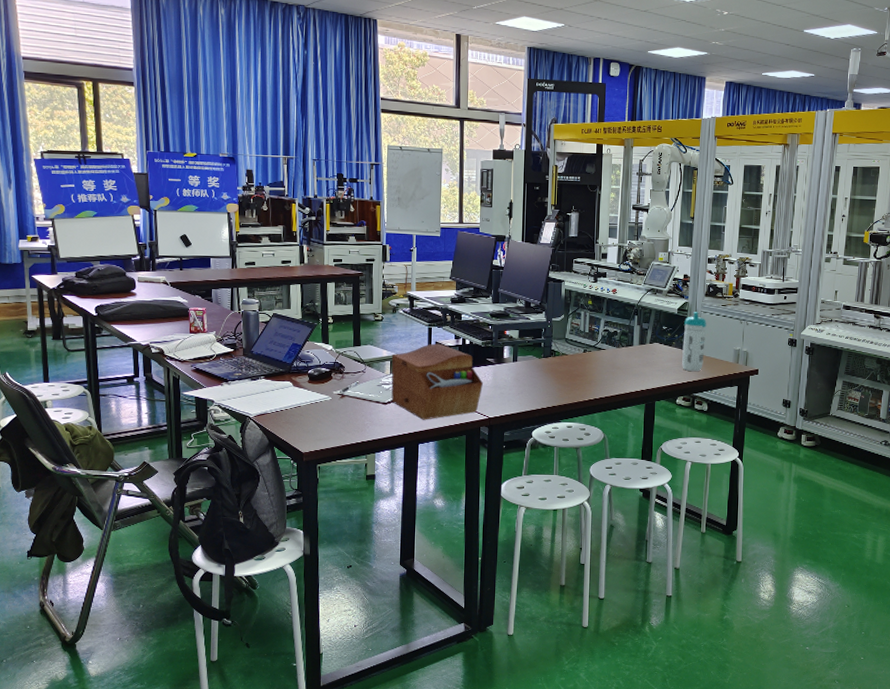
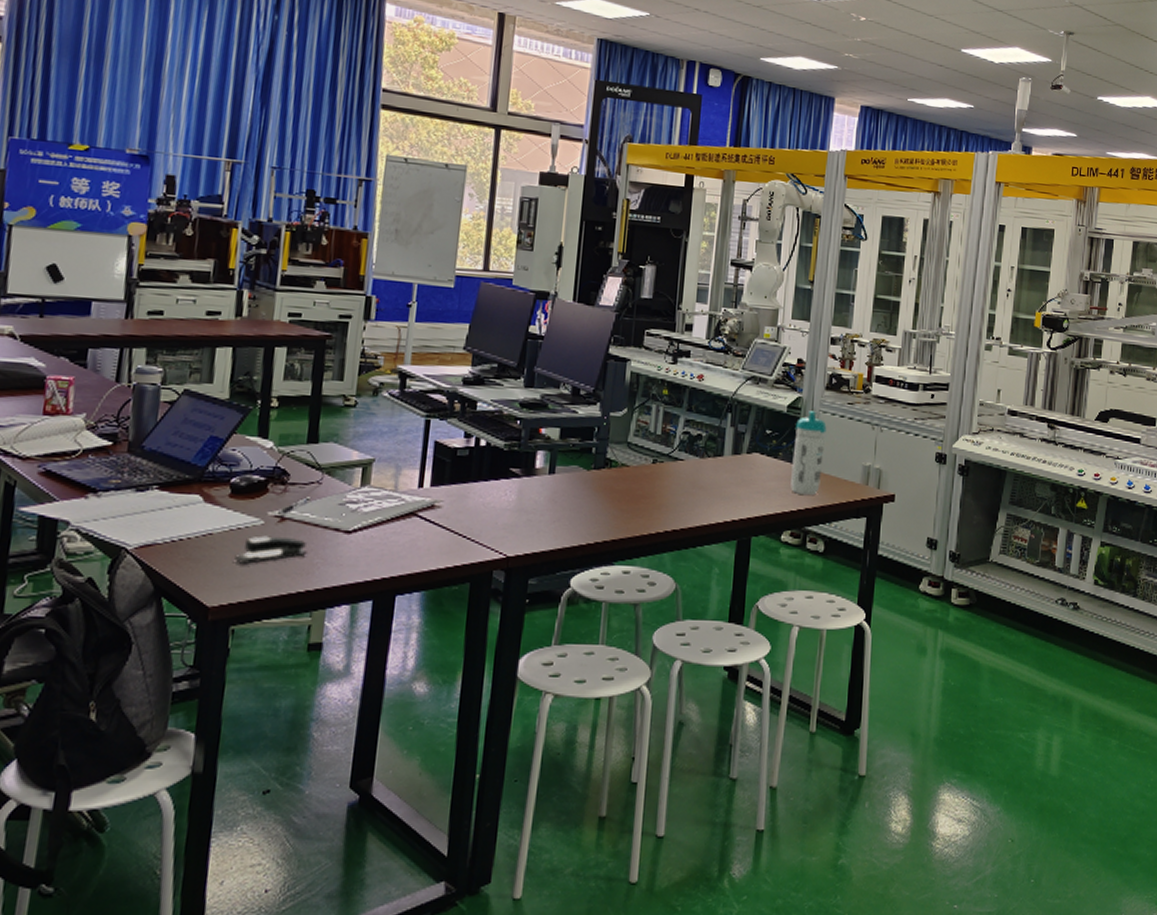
stapler: none [316,407,360,425] -> present [234,535,307,564]
sewing box: present [391,343,484,420] -> none [359,443,503,559]

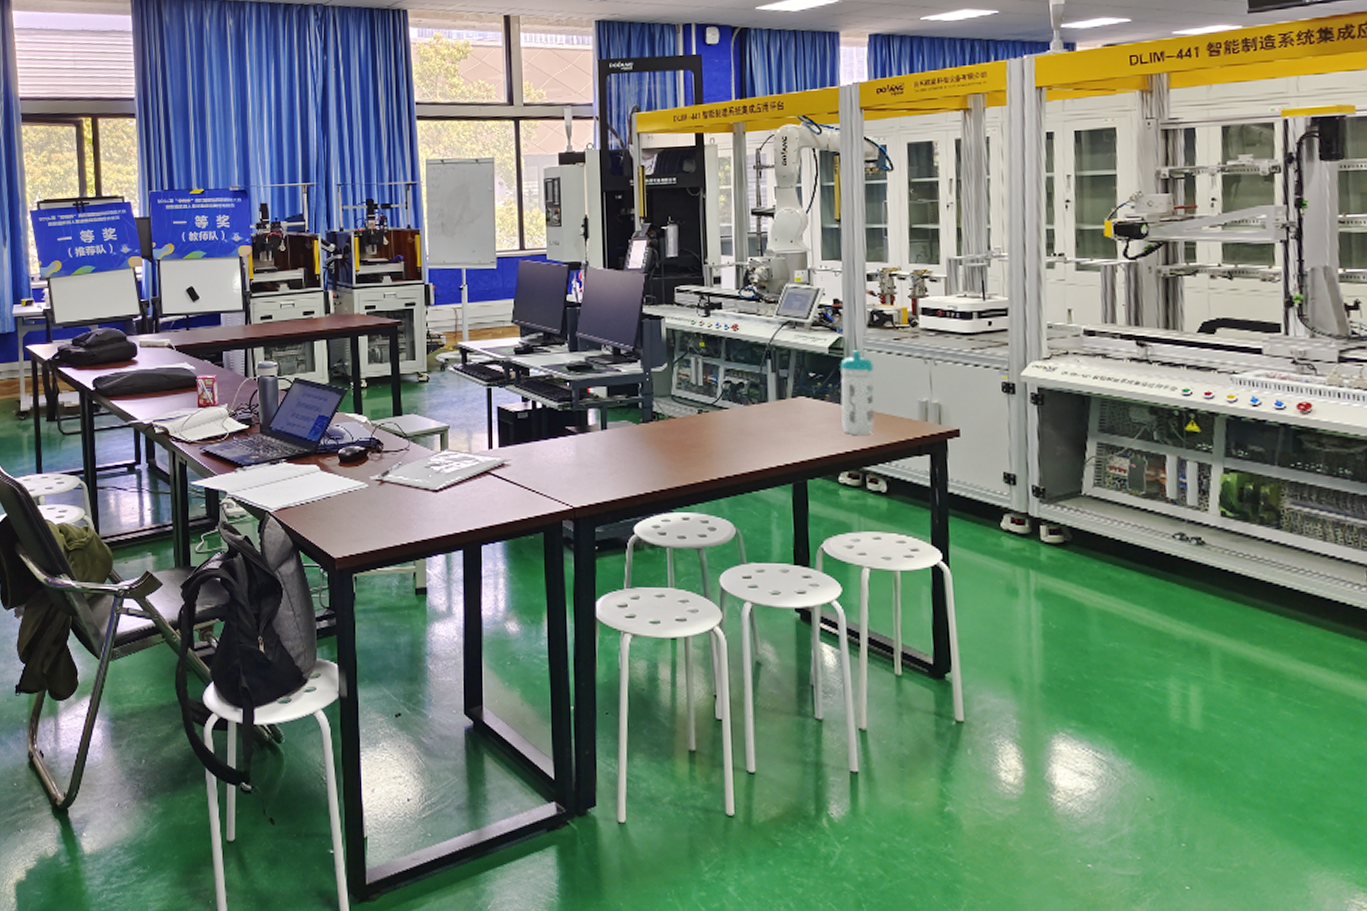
stapler: present [234,535,307,564] -> none [349,497,405,521]

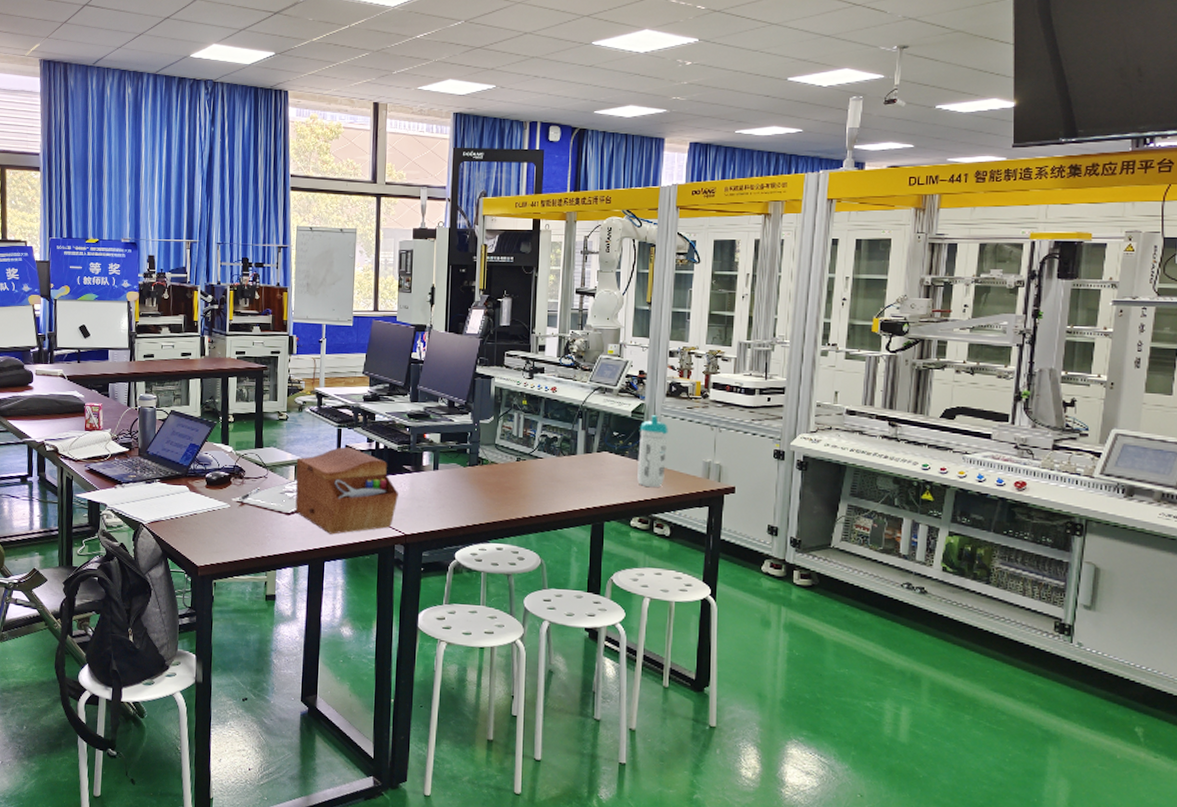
sewing box: none [441,408,564,512] -> present [295,446,400,535]

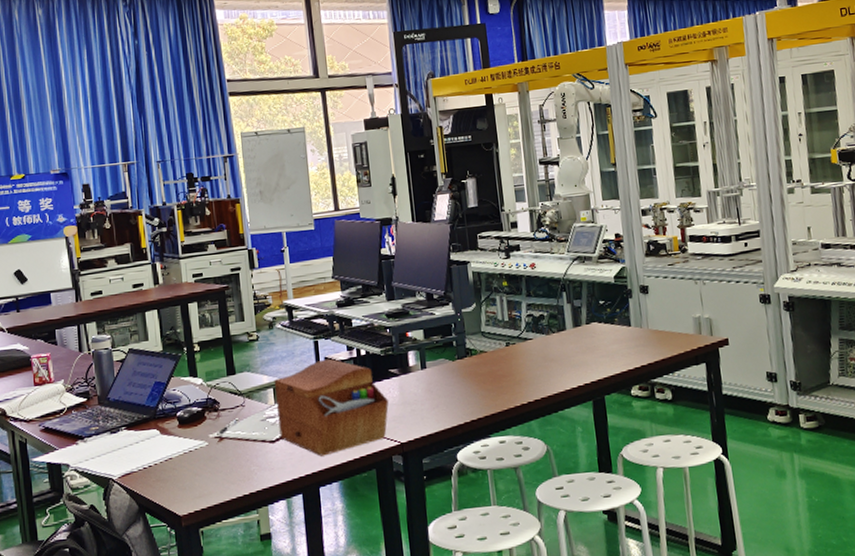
water bottle: present [637,415,668,487] -> none [625,277,658,352]

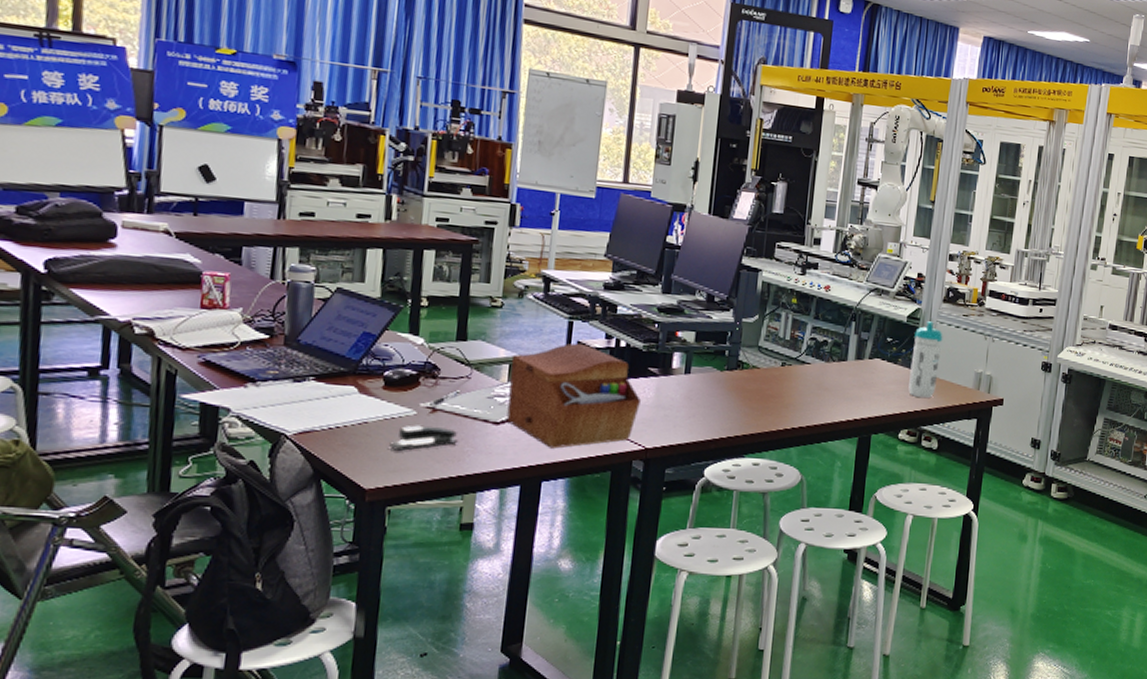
stapler: none [192,452,245,479] -> present [389,425,458,451]
water bottle: none [625,277,658,352] -> present [908,321,943,398]

